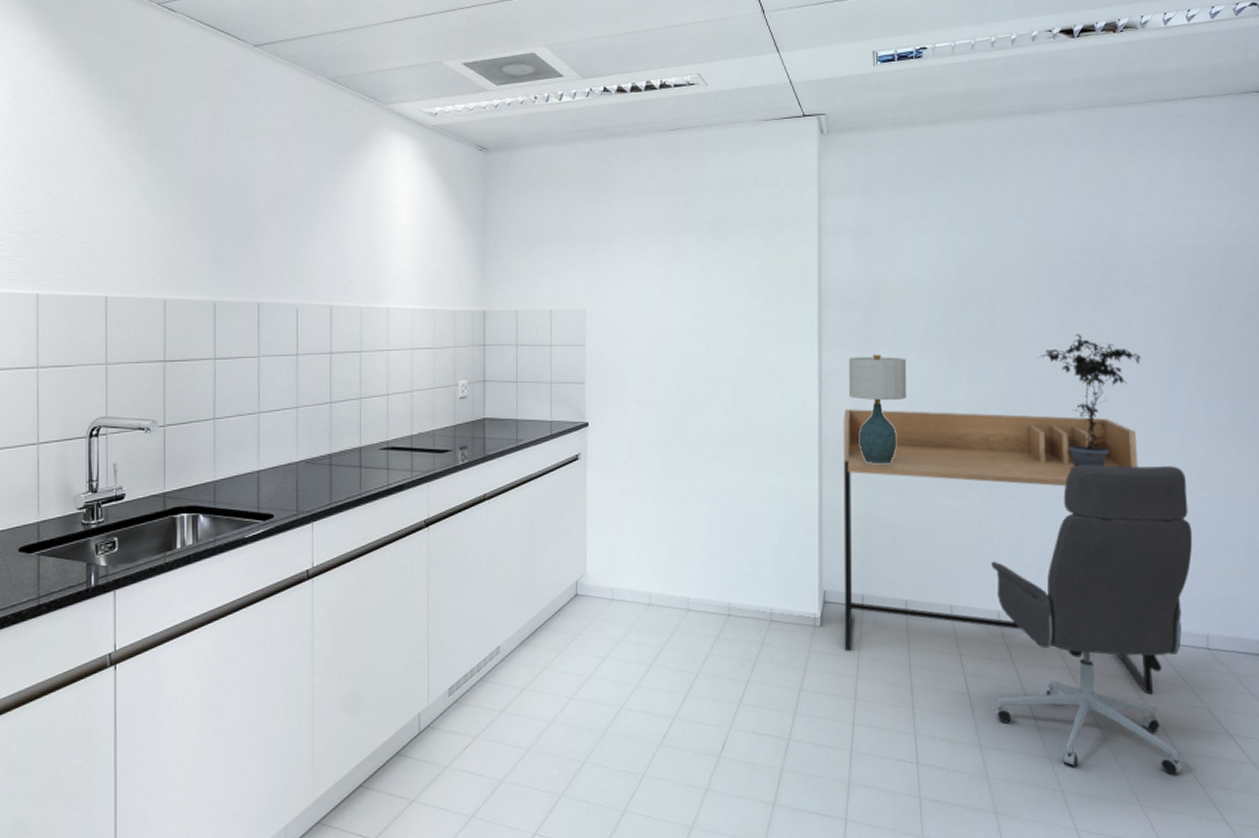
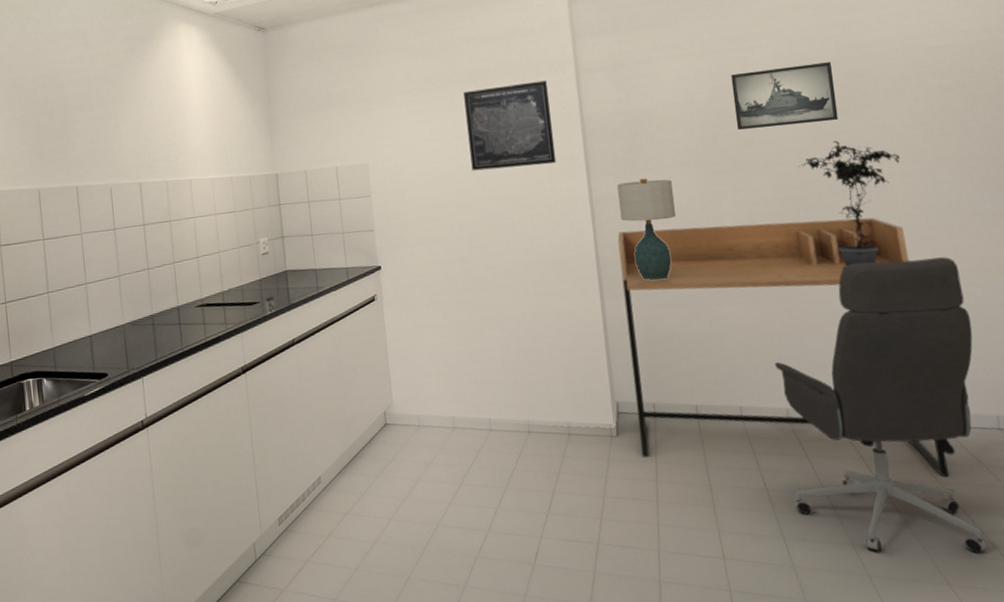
wall art: none [697,238,788,330] -> present [463,80,557,171]
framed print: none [979,250,1084,313] -> present [730,62,838,130]

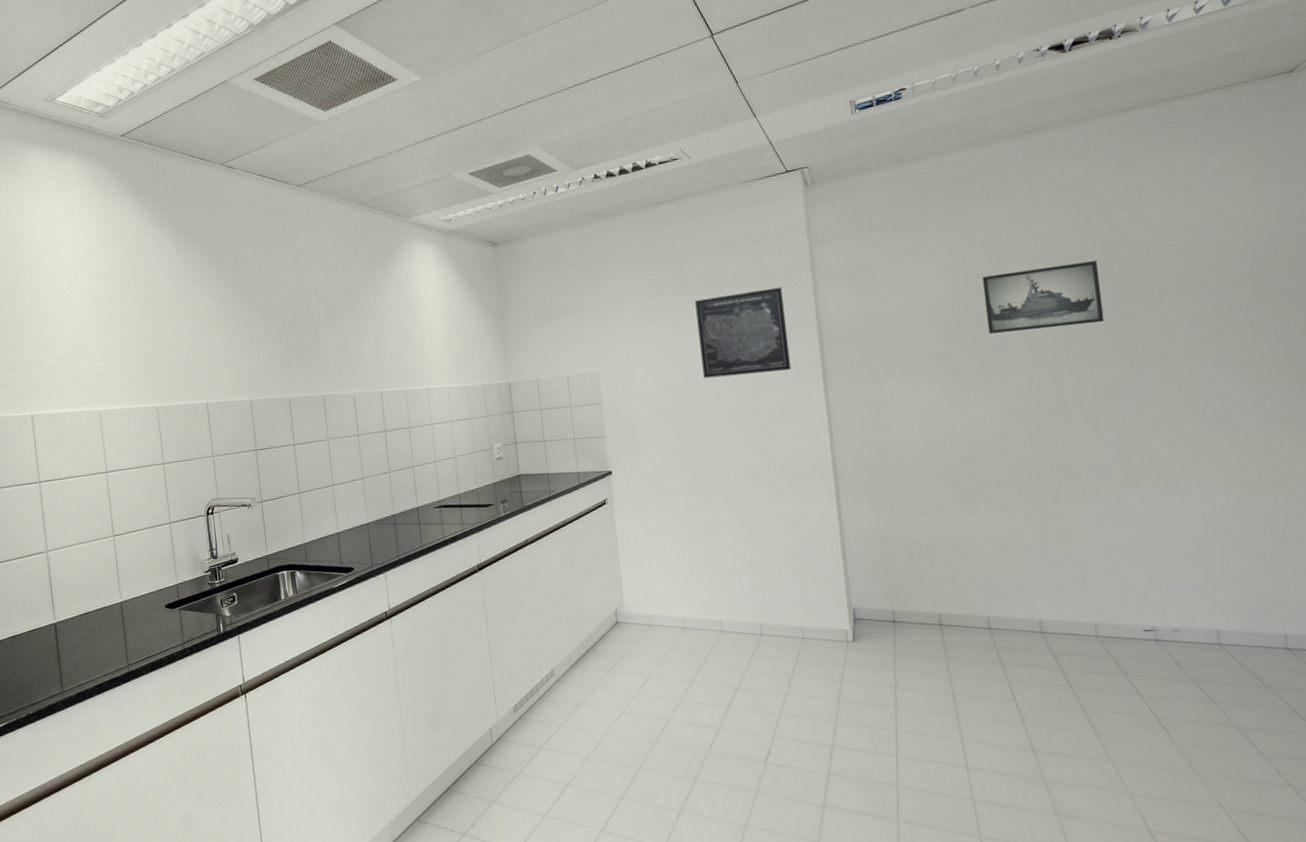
table lamp: present [616,178,677,281] -> none [855,384,920,488]
desk: present [617,217,950,477] -> none [855,424,1226,697]
office chair: present [775,257,988,553] -> none [1027,466,1269,777]
potted plant: present [799,140,901,269] -> none [1057,343,1176,478]

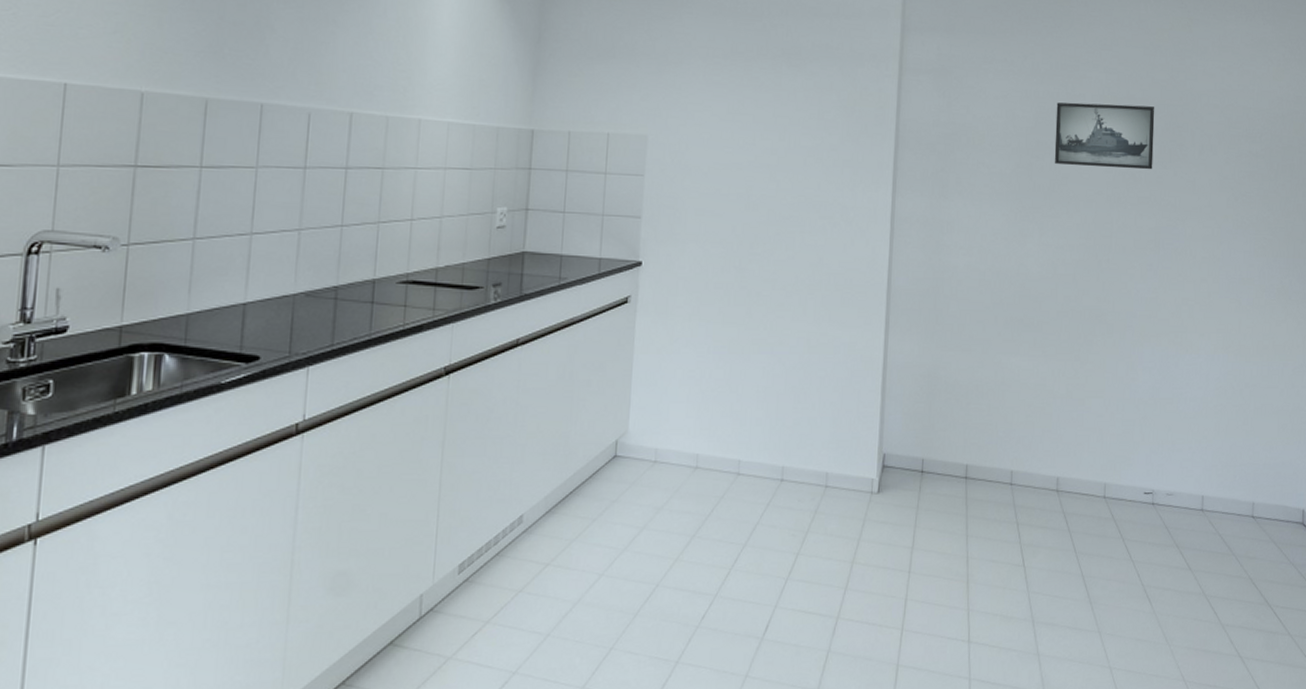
wall art: present [695,287,792,379] -> none [767,69,866,170]

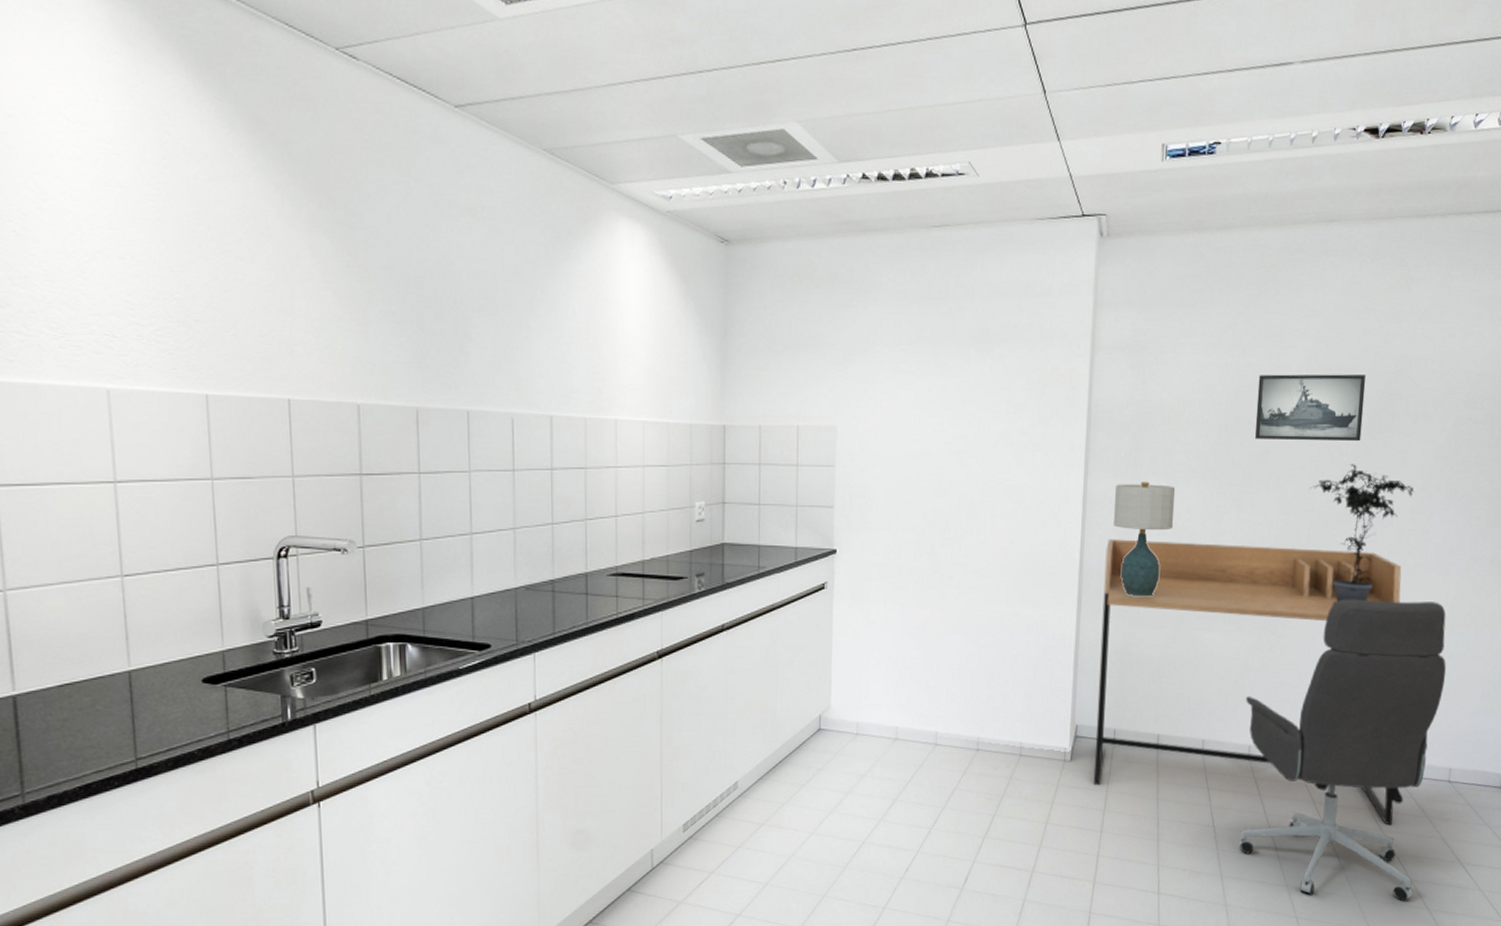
desk: none [901,259,1201,564] -> present [1093,539,1402,826]
table lamp: none [920,201,981,319] -> present [1113,481,1176,597]
office chair: none [1050,325,1244,648] -> present [1239,599,1447,901]
potted plant: none [1108,191,1204,330] -> present [1310,464,1414,604]

